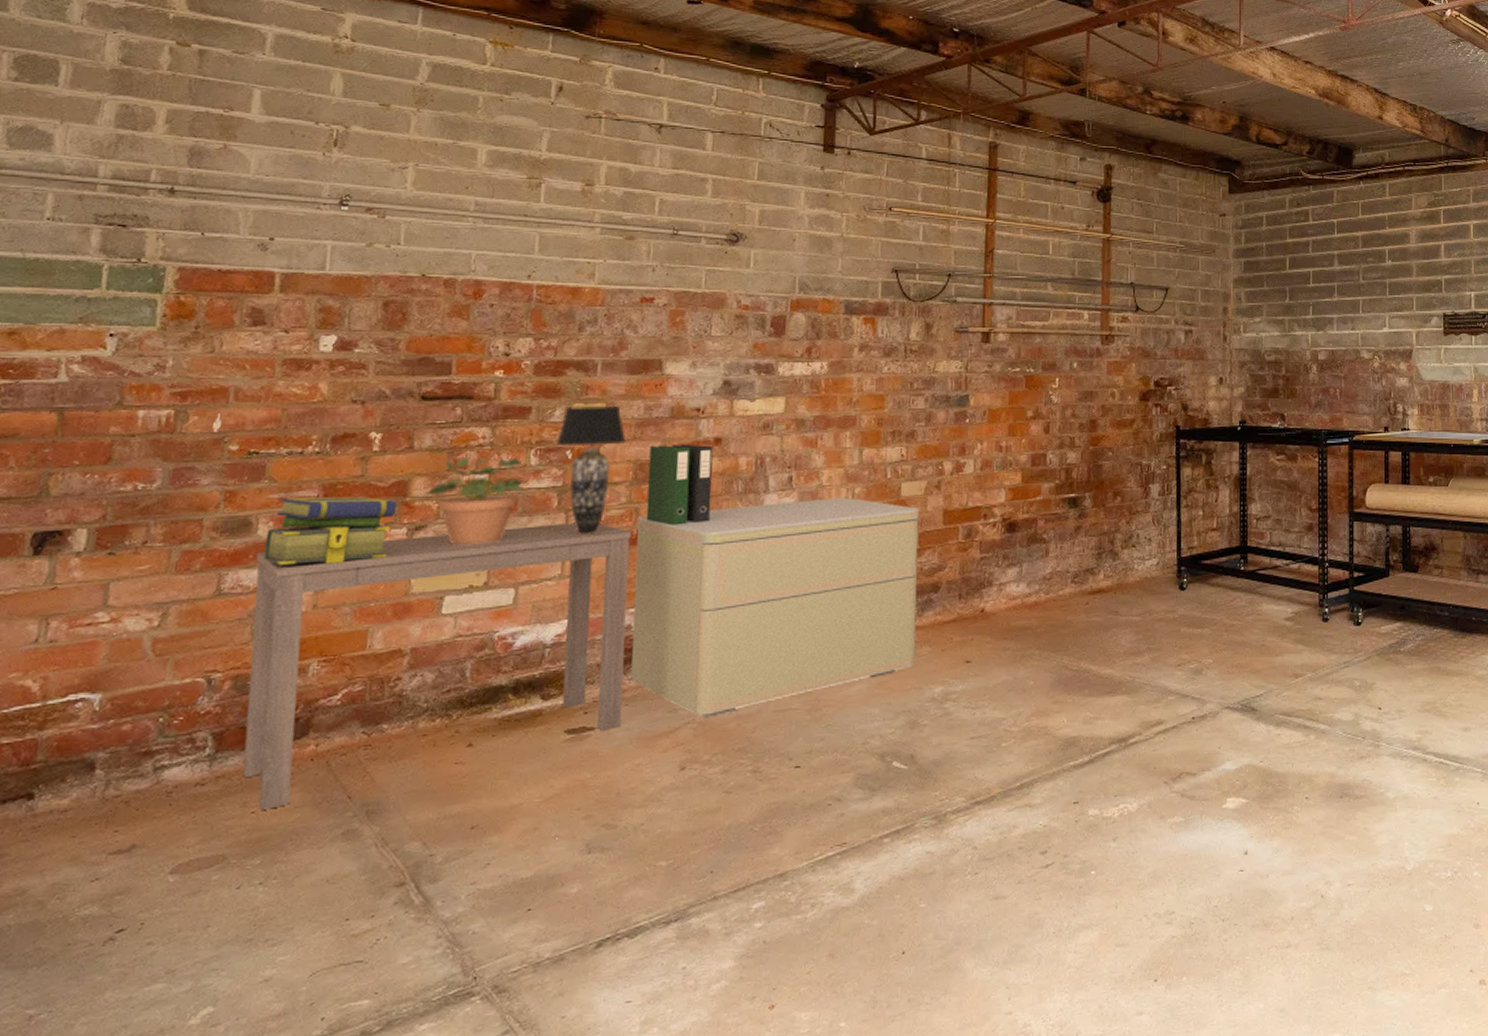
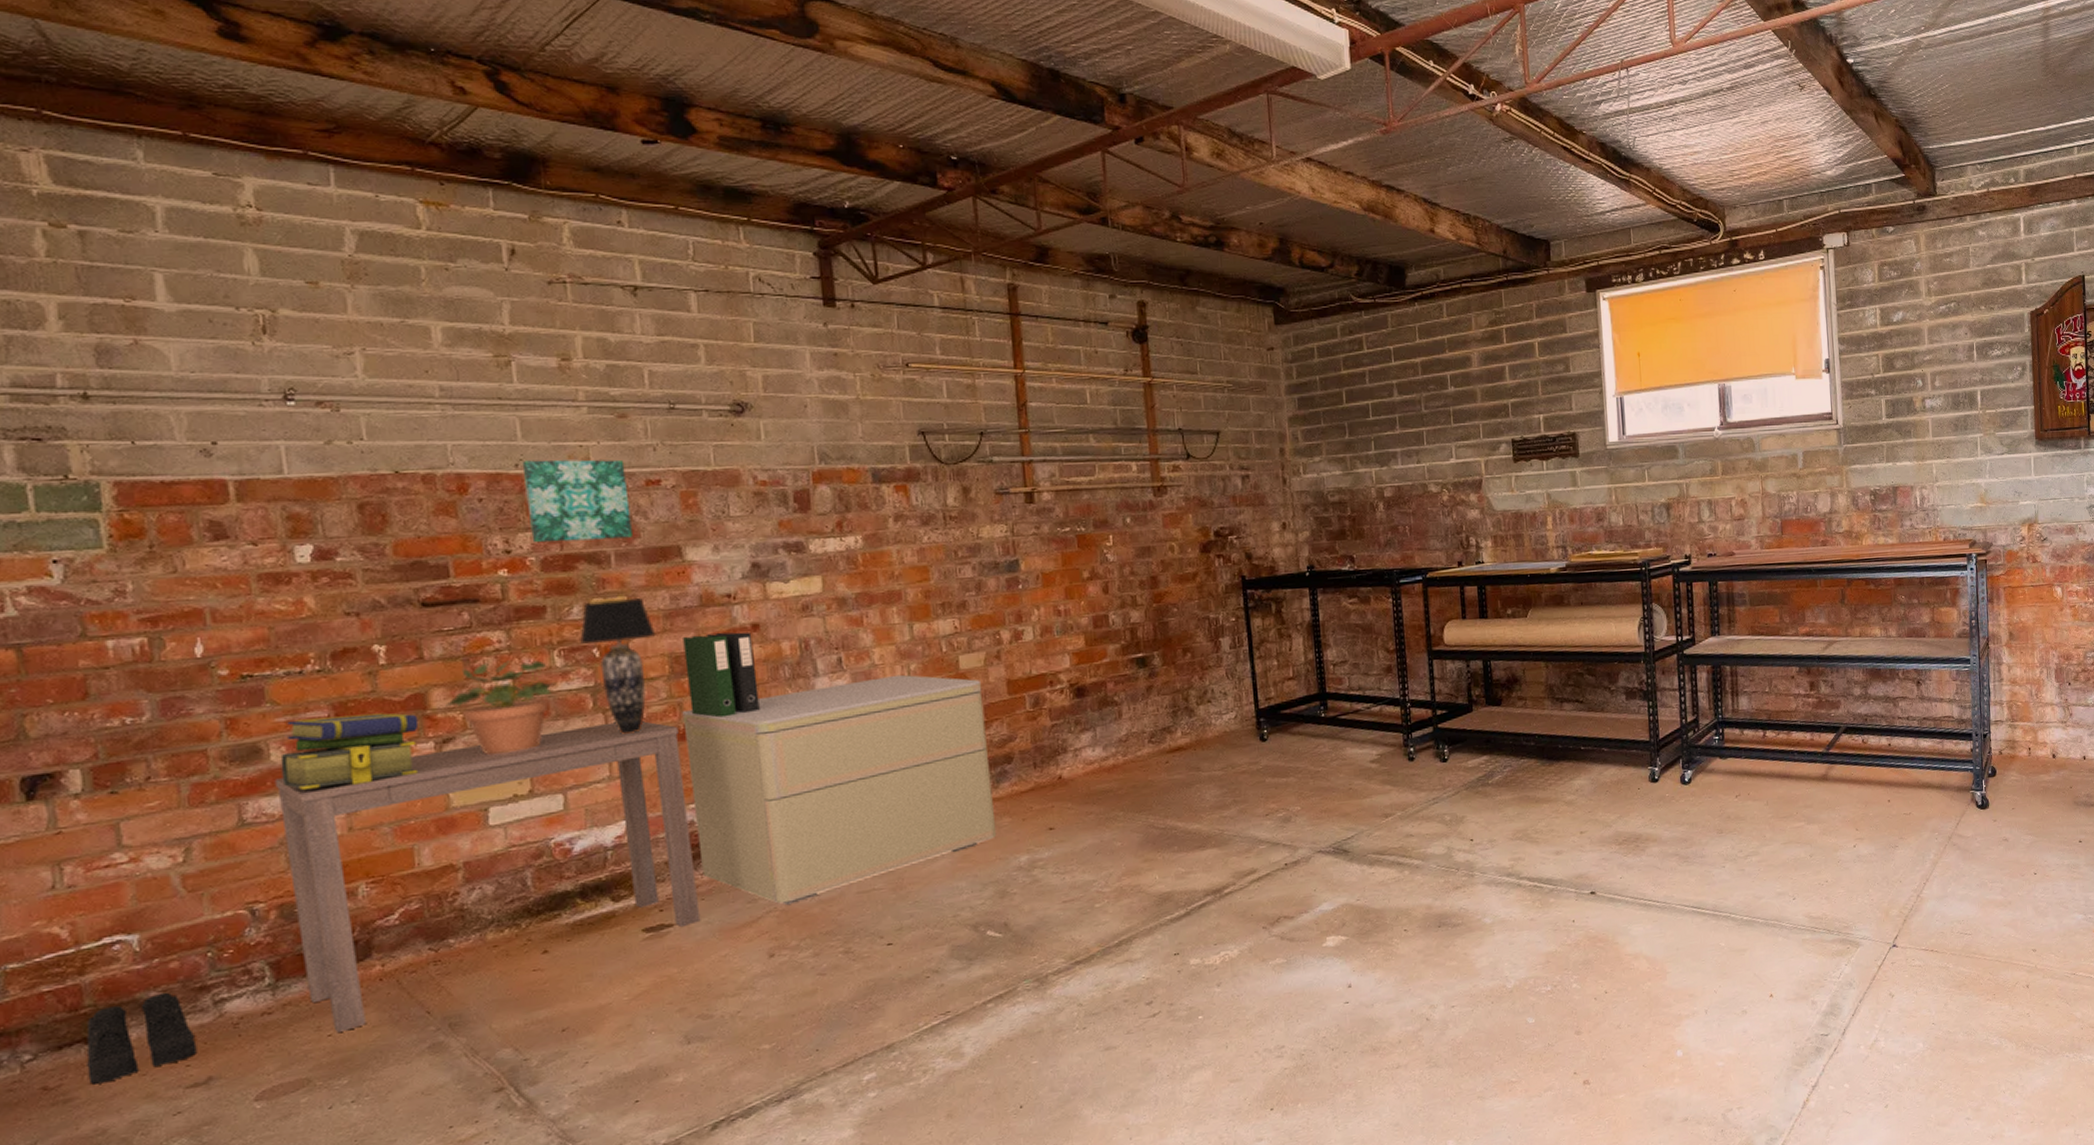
boots: none [22,754,130,842] -> present [86,992,198,1085]
wall art: none [530,272,625,349] -> present [522,459,632,543]

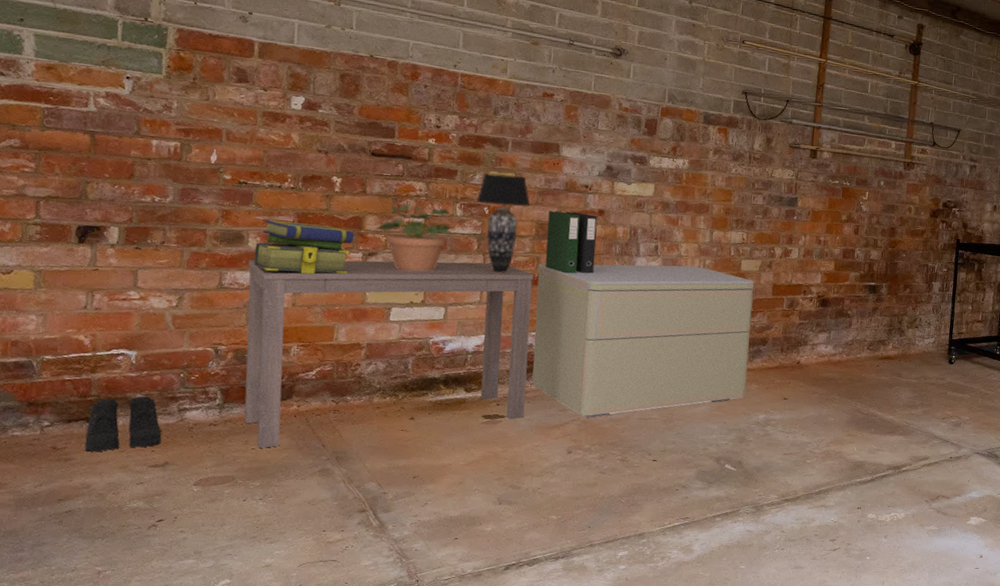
wall art: present [522,459,632,543] -> none [456,63,531,132]

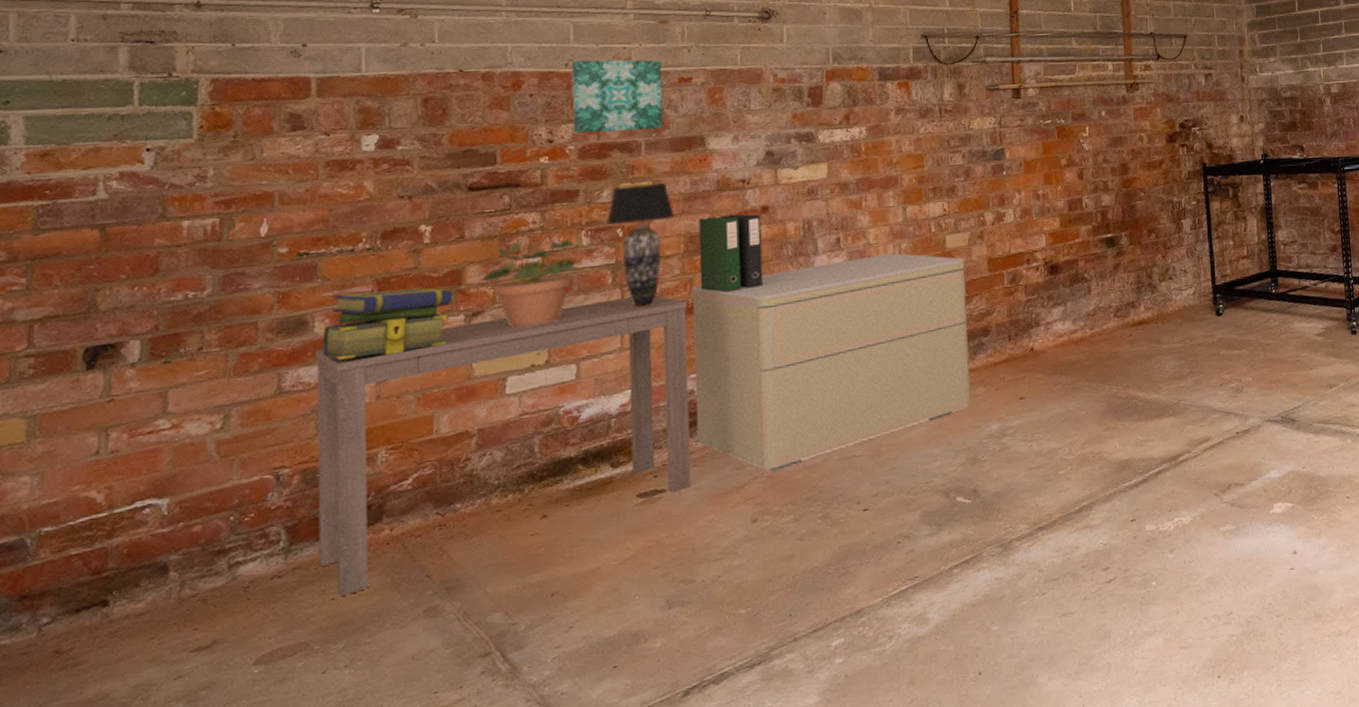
boots: present [84,396,162,452] -> none [99,555,207,648]
wall art: none [456,63,531,132] -> present [571,59,663,134]

